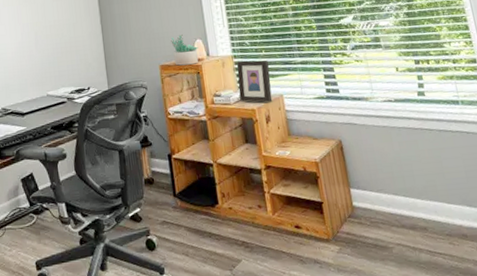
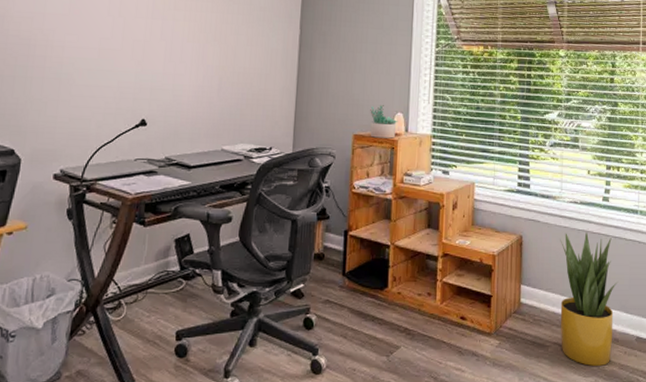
picture frame: present [236,60,273,103] -> none [431,142,467,188]
planter: none [381,129,463,266] -> present [560,232,618,367]

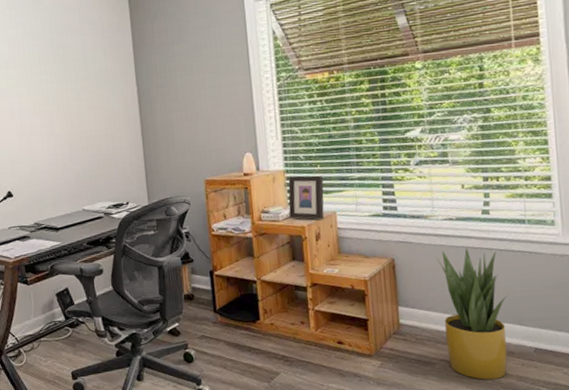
succulent plant: present [370,105,398,139] -> none [218,147,248,181]
picture frame: none [431,142,467,188] -> present [288,175,325,220]

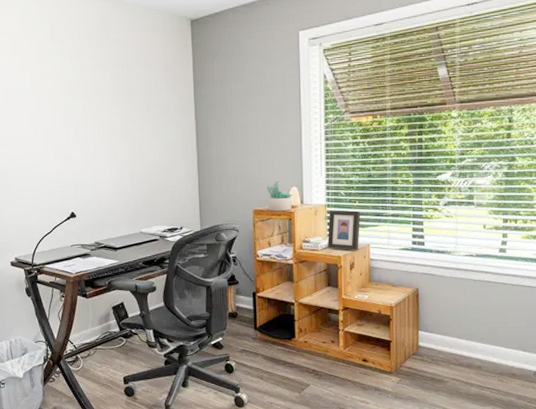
succulent plant: none [218,147,248,181] -> present [266,181,293,211]
planter: present [437,248,508,380] -> none [456,282,515,398]

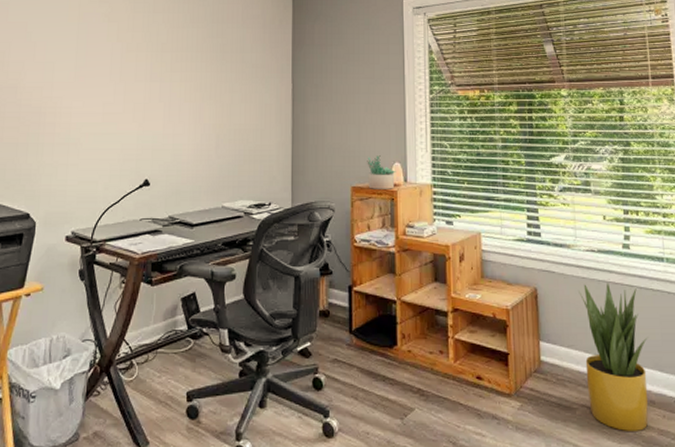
picture frame: present [328,210,361,250] -> none [434,191,470,239]
planter: none [456,282,515,398] -> present [579,283,649,432]

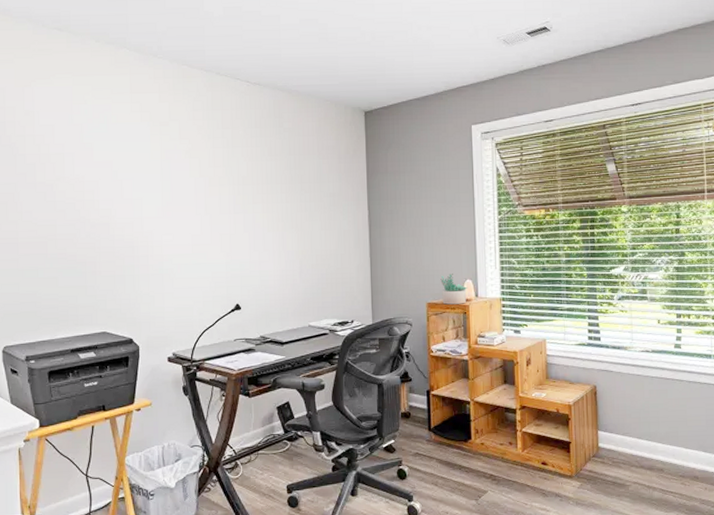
planter: present [579,283,649,432] -> none [634,379,694,503]

